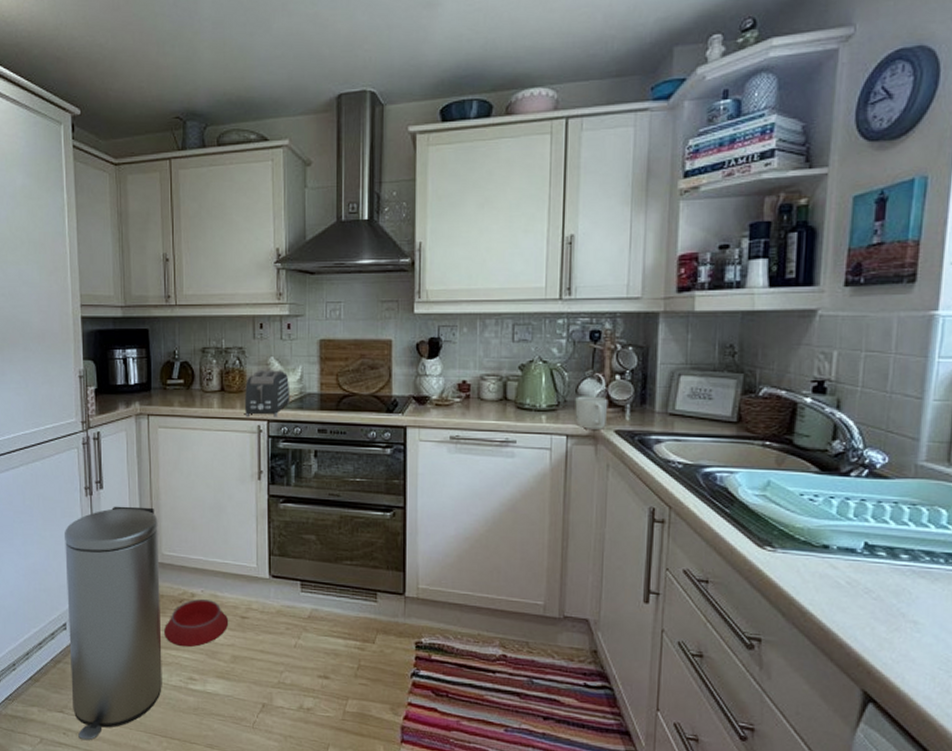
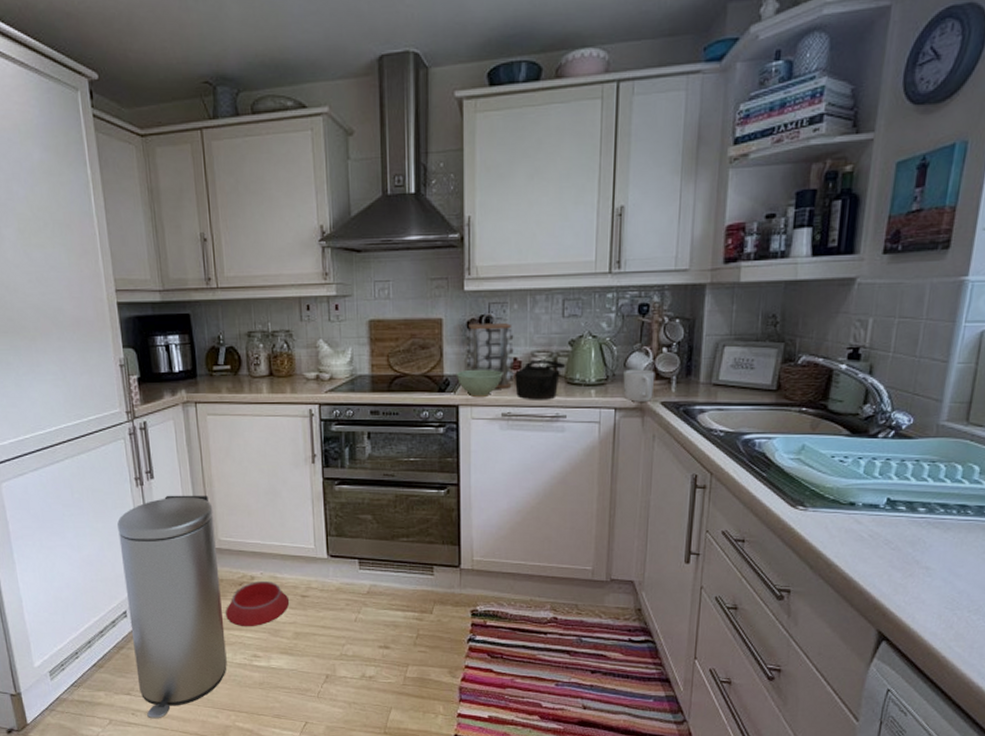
toaster: present [245,369,291,418] -> none [294,352,341,402]
bowl: none [404,390,452,420] -> present [456,369,503,398]
spice rack: none [414,336,463,412] -> present [466,313,514,389]
teapot: none [464,383,516,426] -> present [515,359,566,402]

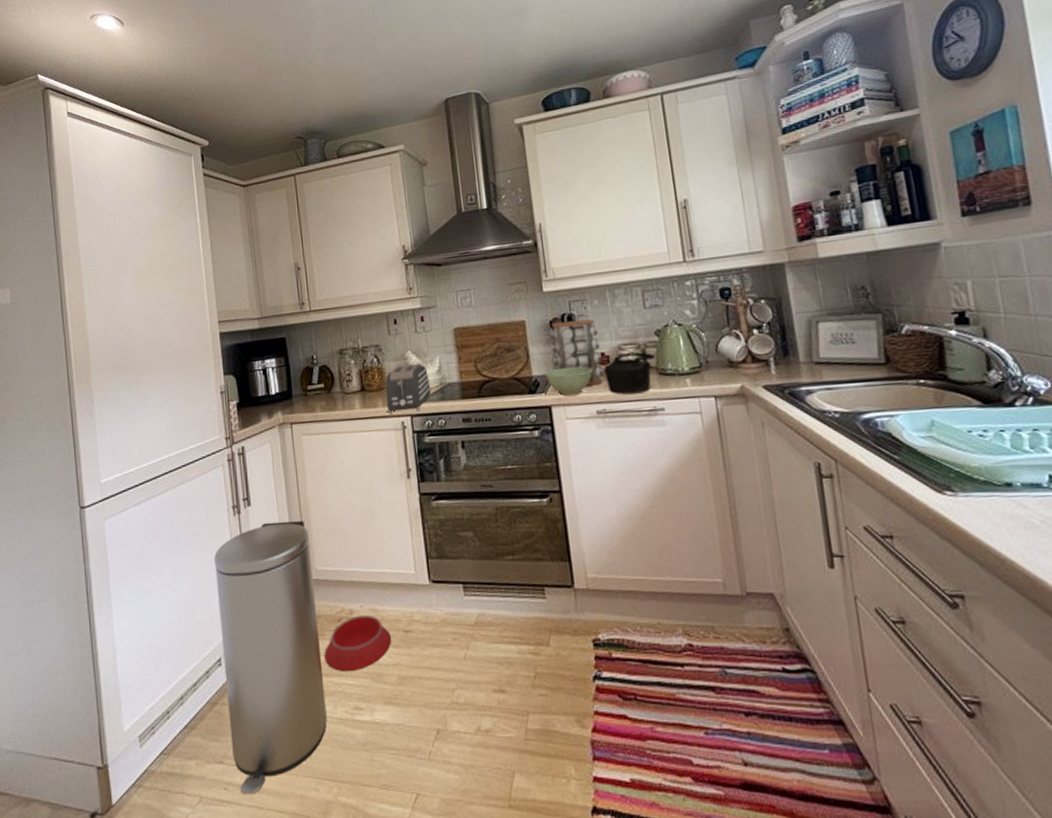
toaster: none [294,352,341,402] -> present [385,363,432,415]
mug: present [623,369,656,402] -> none [717,353,753,388]

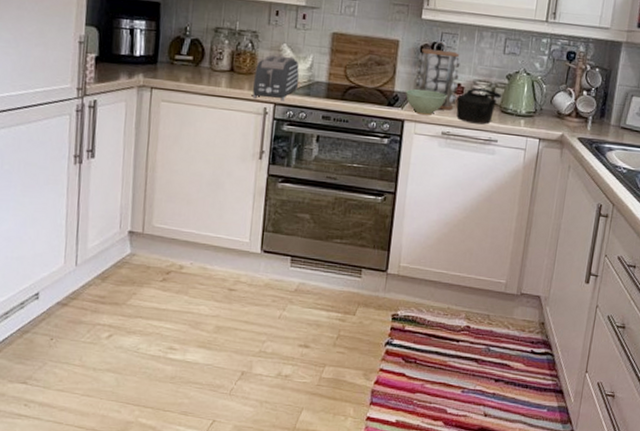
pedal bin: present [214,520,327,795] -> none [38,176,152,412]
pet bowl: present [324,615,391,671] -> none [147,271,215,317]

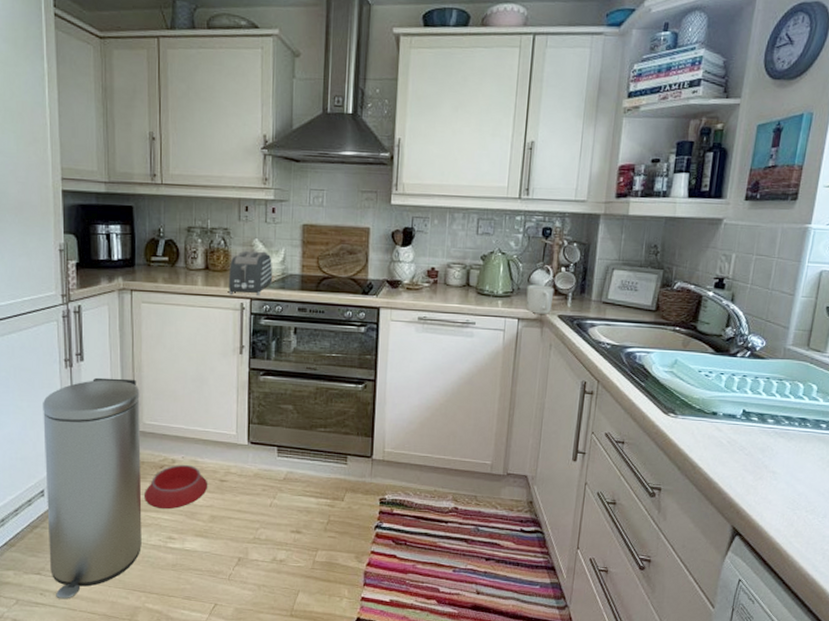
pedal bin: none [38,176,152,412] -> present [43,377,142,599]
pet bowl: none [147,271,215,317] -> present [145,465,207,509]
bowl: present [405,89,447,117] -> none [379,275,422,302]
spice rack: present [415,41,461,111] -> none [389,226,433,295]
teapot: present [456,87,502,125] -> none [431,270,478,309]
mug: none [547,106,576,136] -> present [525,284,555,314]

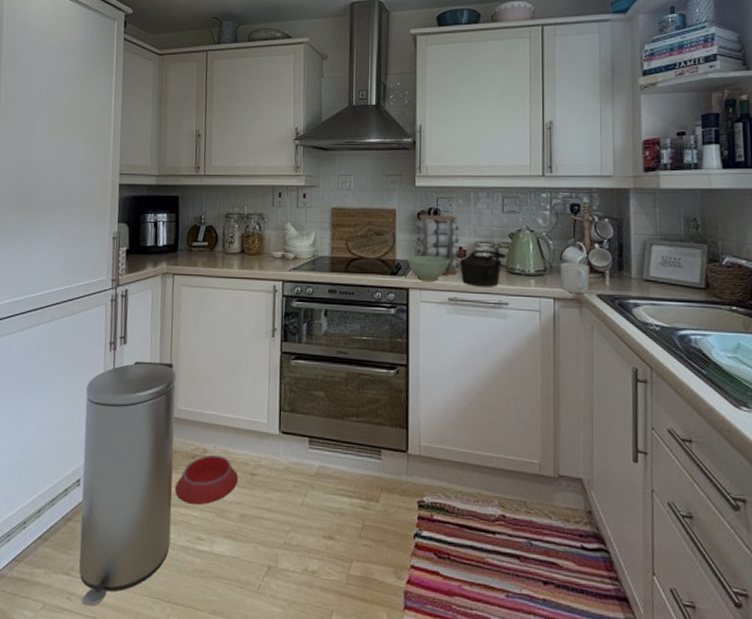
toaster: present [229,250,273,297] -> none [262,234,304,279]
bowl: none [379,275,422,302] -> present [407,255,450,283]
spice rack: none [389,226,433,295] -> present [416,206,459,275]
teapot: none [431,270,478,309] -> present [460,249,507,289]

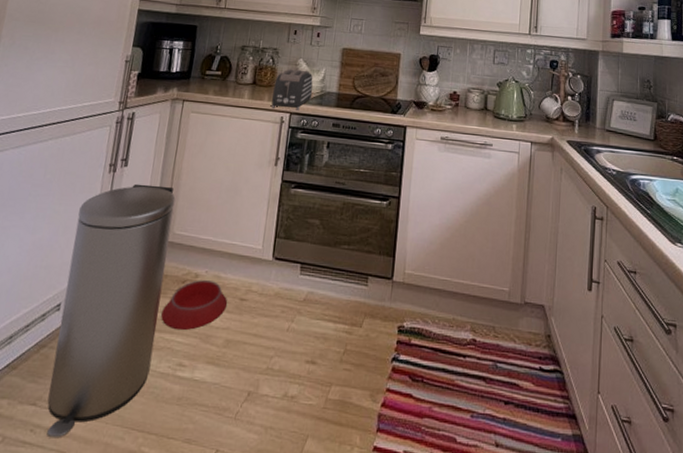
toaster: none [262,234,304,279] -> present [271,68,313,112]
bowl: present [407,255,450,283] -> none [406,97,445,123]
spice rack: present [416,206,459,275] -> none [416,54,456,117]
teapot: present [460,249,507,289] -> none [453,95,494,130]
mug: present [560,262,590,293] -> none [537,111,563,139]

